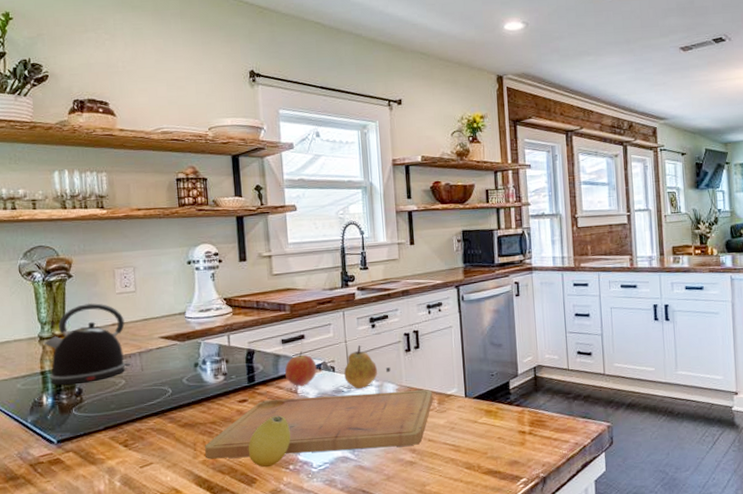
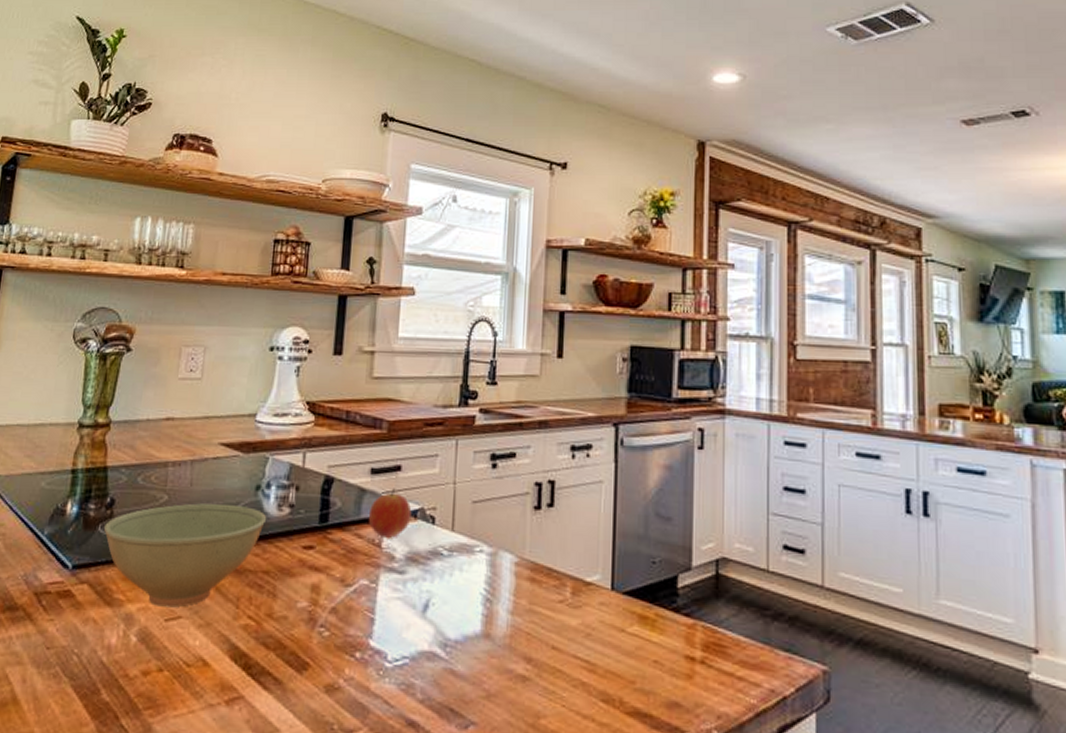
kettle: present [43,303,130,386] -> none [81,387,182,493]
bowl: none [76,379,207,459] -> present [103,503,267,607]
cutting board: present [205,390,433,460] -> none [249,551,565,652]
lemon: present [248,415,291,468] -> none [304,575,364,650]
pear: present [344,345,391,389] -> none [446,491,511,554]

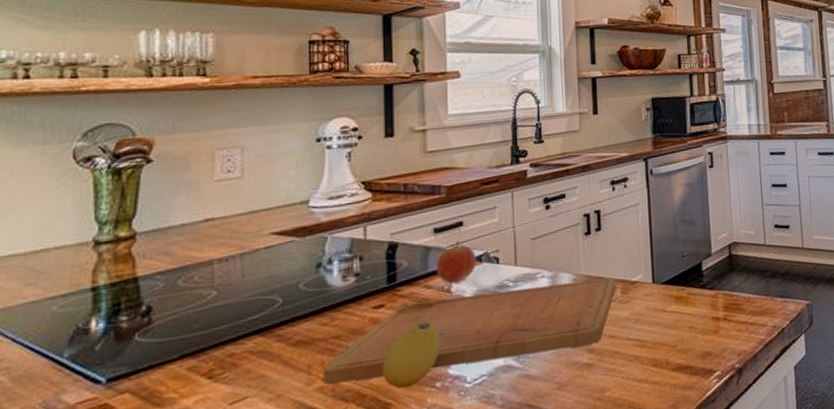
bowl: present [103,503,267,607] -> none [141,284,332,394]
cutting board: none [249,551,565,652] -> present [324,277,615,385]
lemon: none [304,575,364,650] -> present [382,321,439,389]

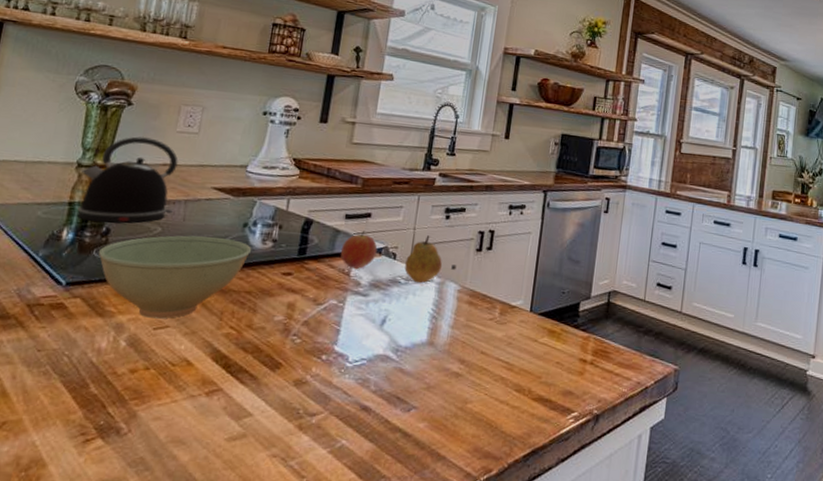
kettle: none [100,194,226,304] -> present [77,136,179,224]
bowl: none [141,284,332,394] -> present [98,235,252,319]
cutting board: present [324,277,615,385] -> none [231,277,496,355]
lemon: present [382,321,439,389] -> none [279,296,332,353]
pear: none [510,230,567,282] -> present [404,235,457,283]

